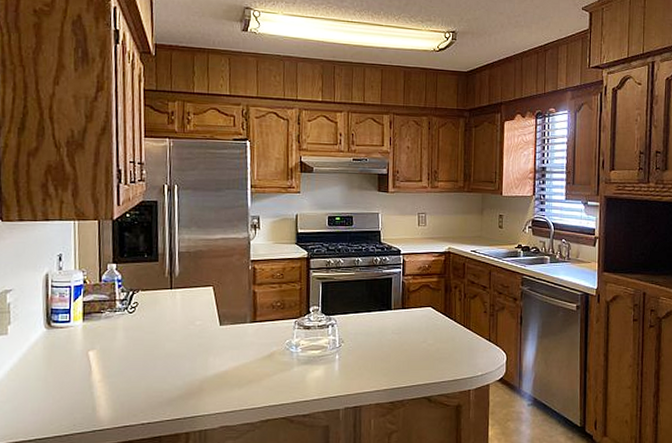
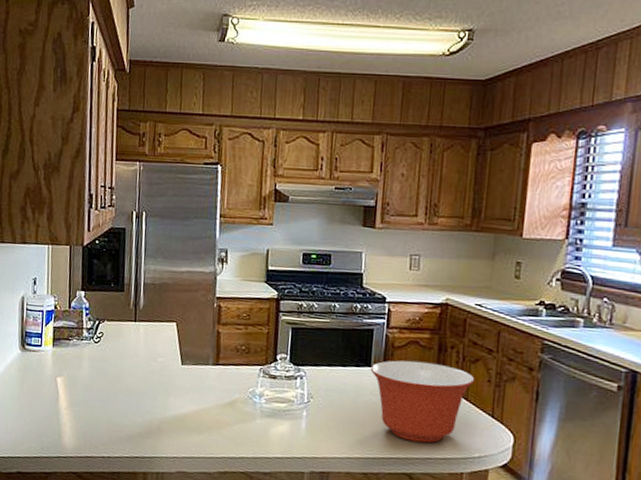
mixing bowl: none [391,301,475,369] -> present [370,360,475,443]

